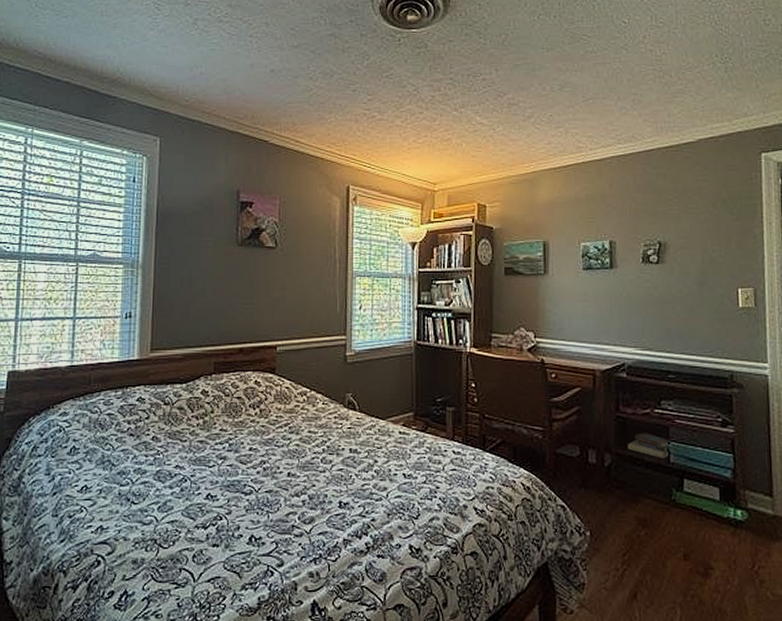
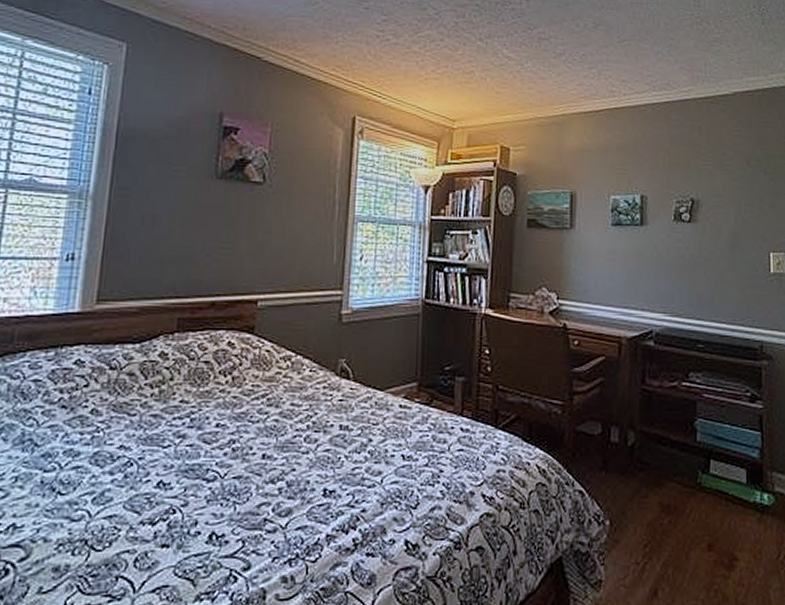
books: present [628,433,671,458] -> none [653,408,698,437]

